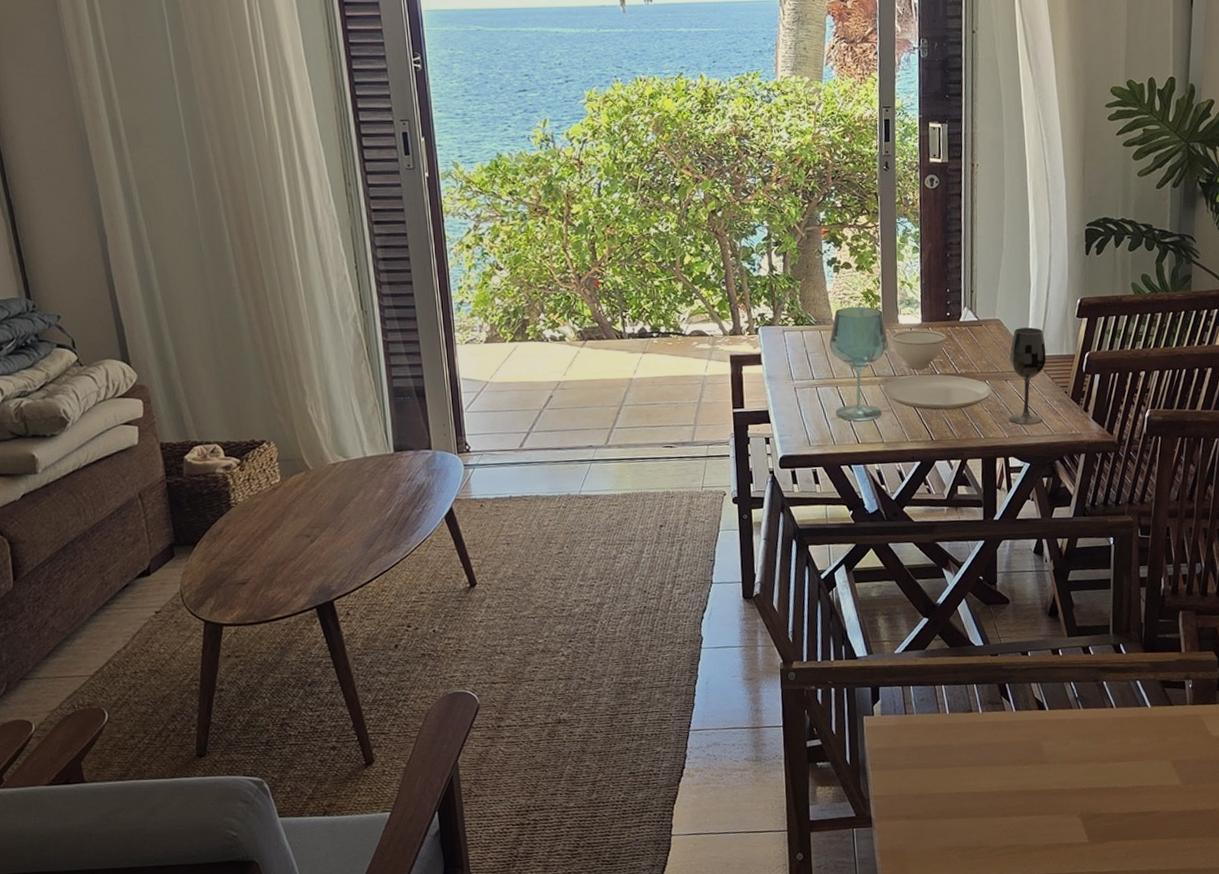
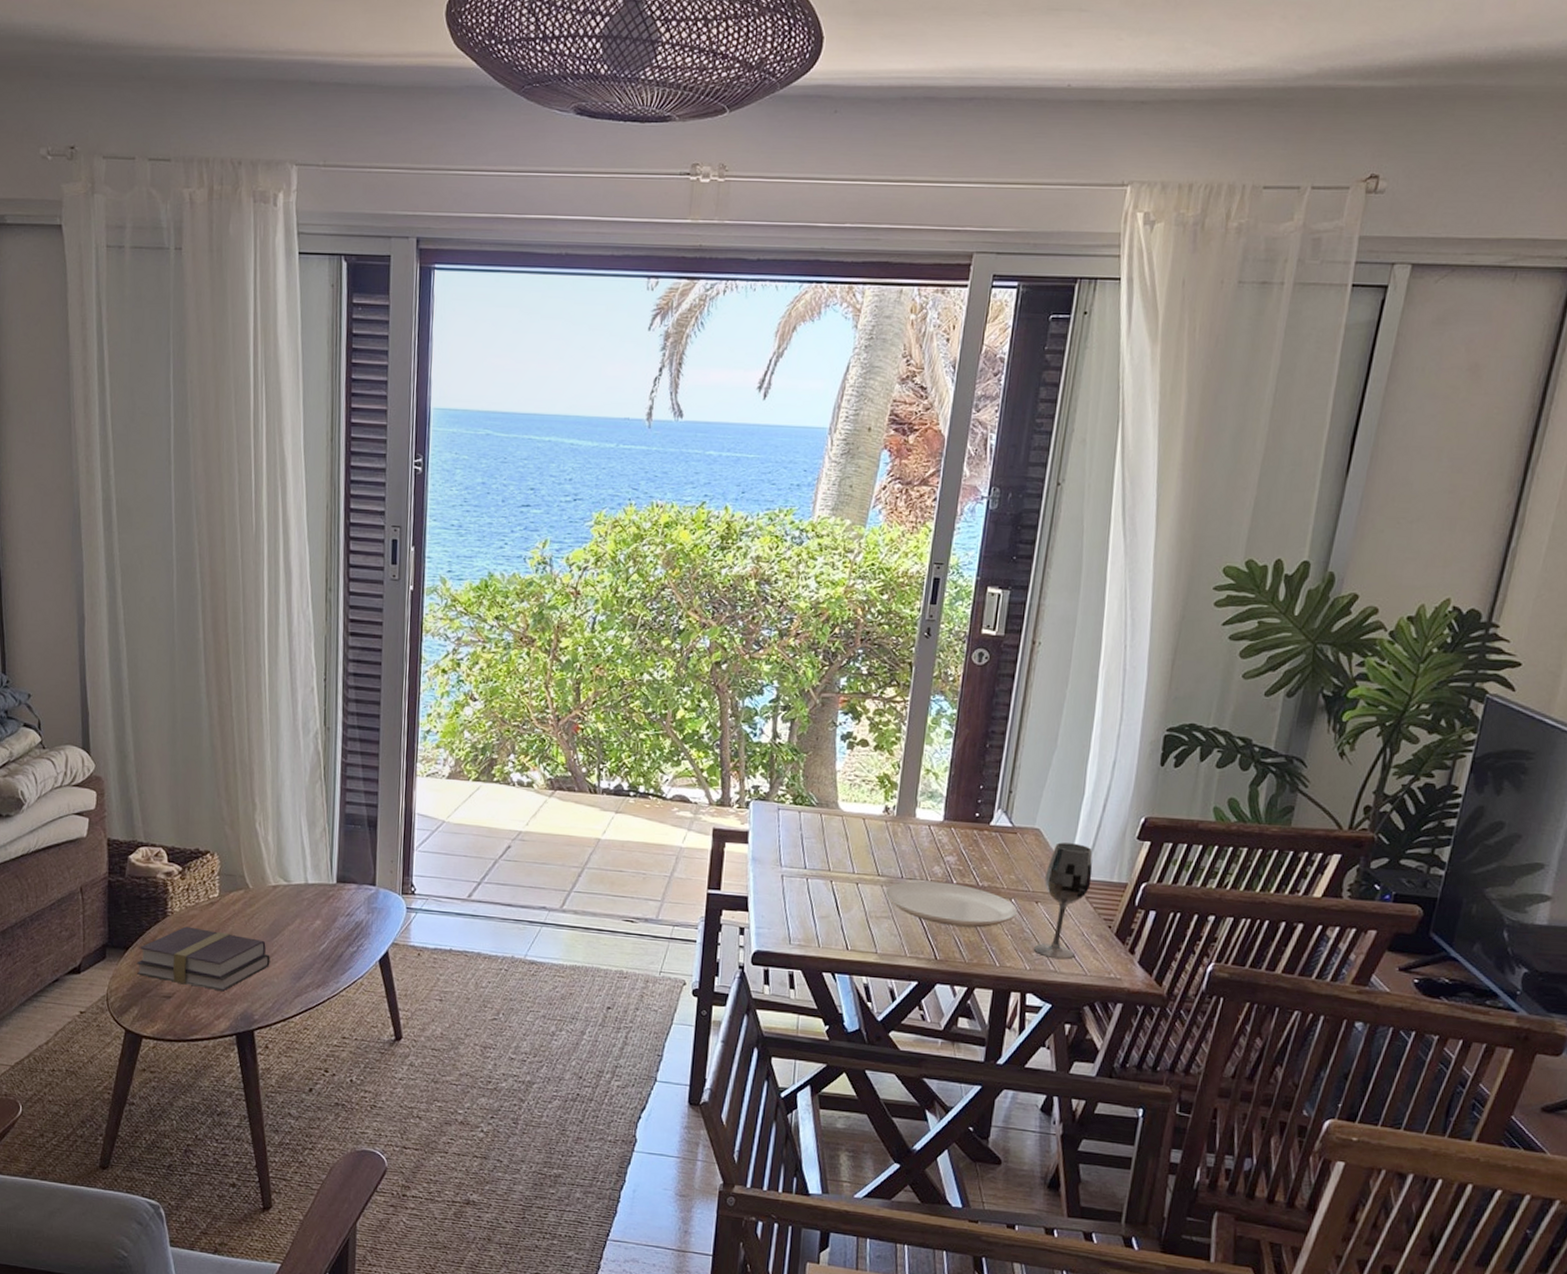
book: none [206,514,340,570] -> present [136,926,270,992]
wine glass: present [828,306,889,422] -> none [824,791,901,926]
bowl: present [891,329,947,370] -> none [904,826,972,875]

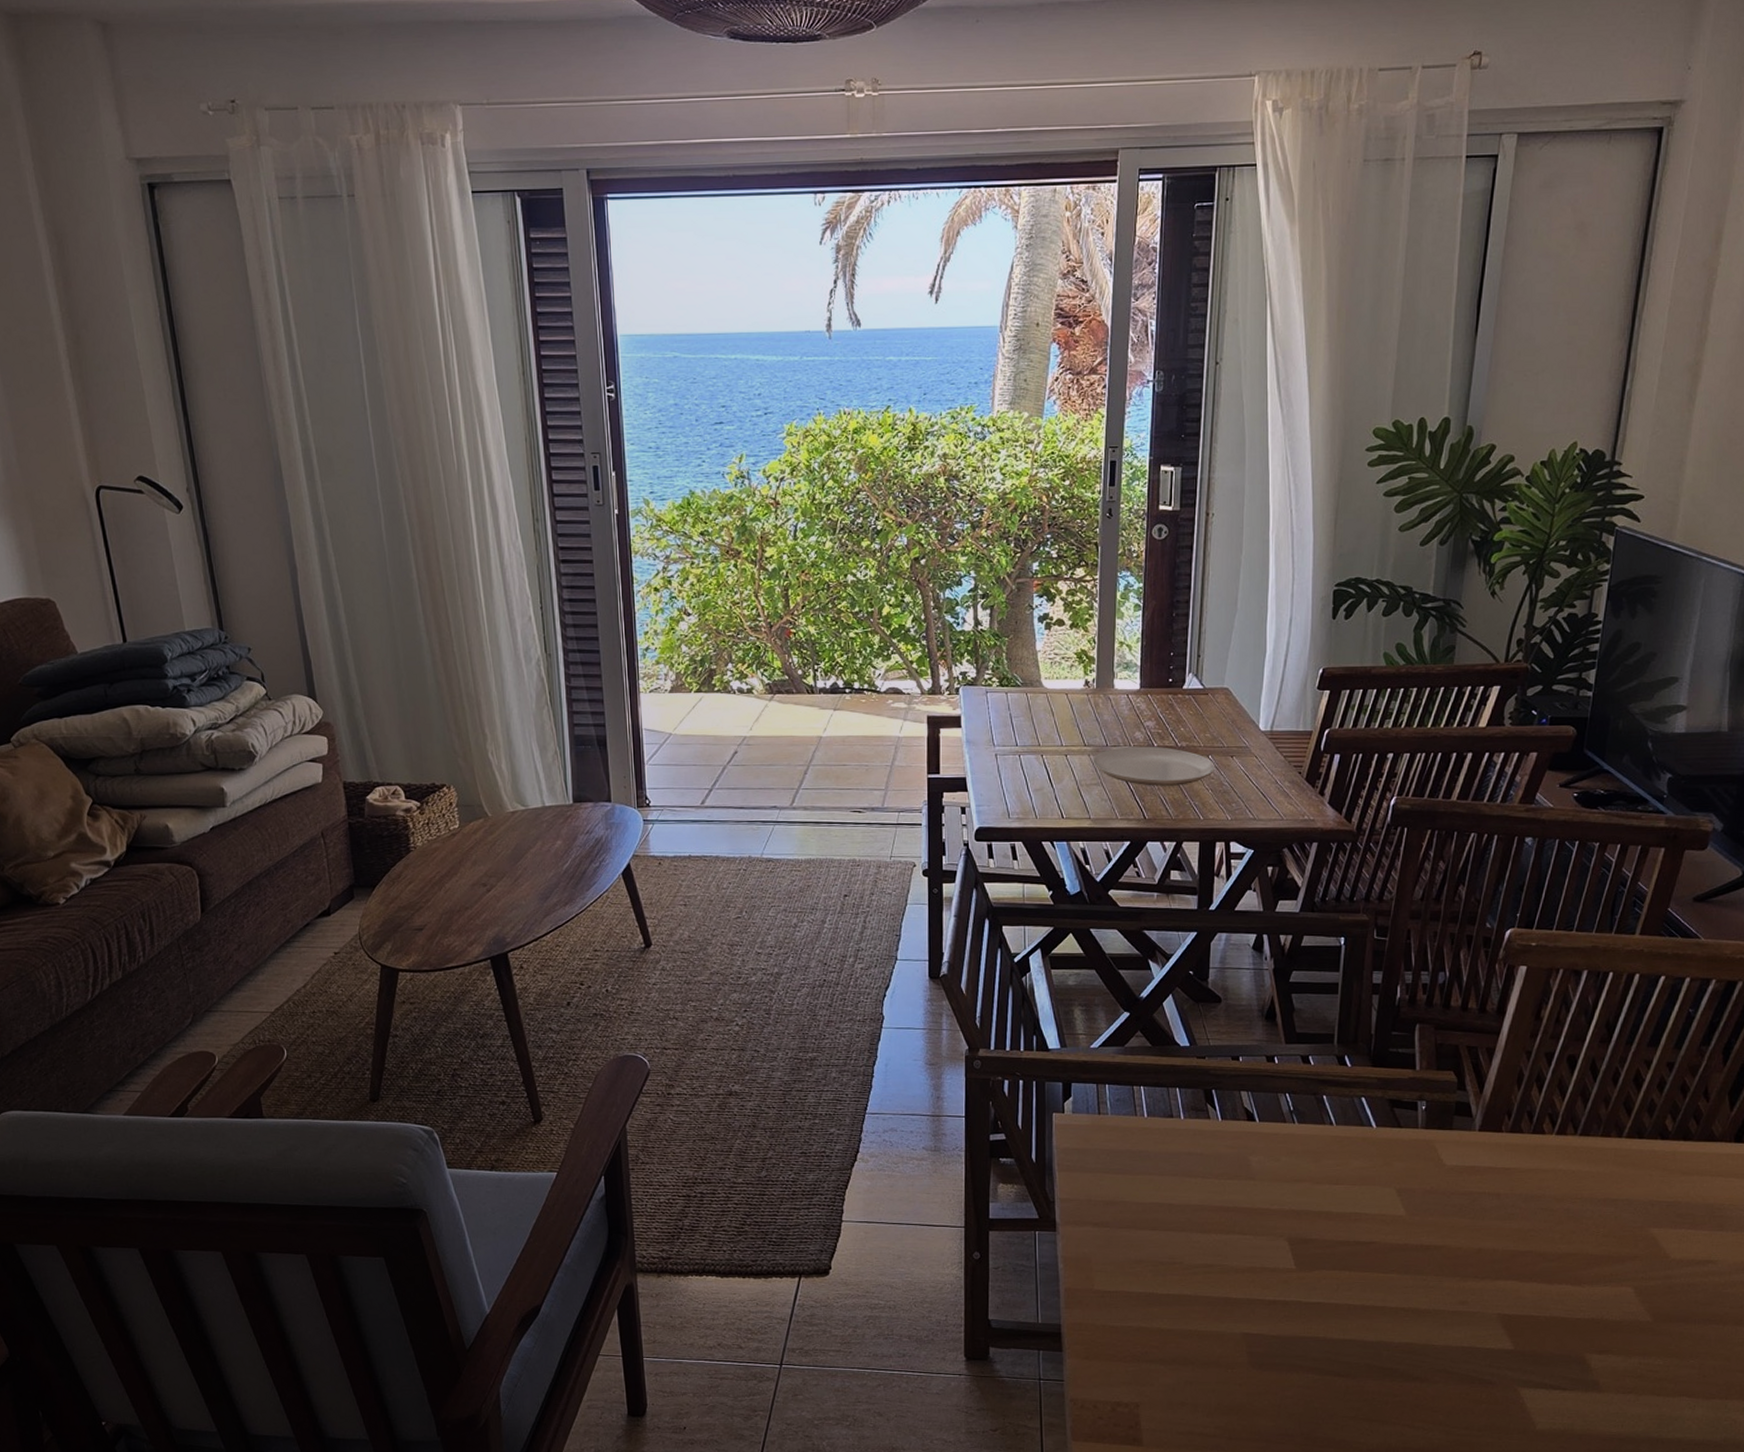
book: present [136,926,270,992] -> none [385,859,516,919]
wine glass: present [1034,842,1093,960] -> none [1234,698,1280,808]

